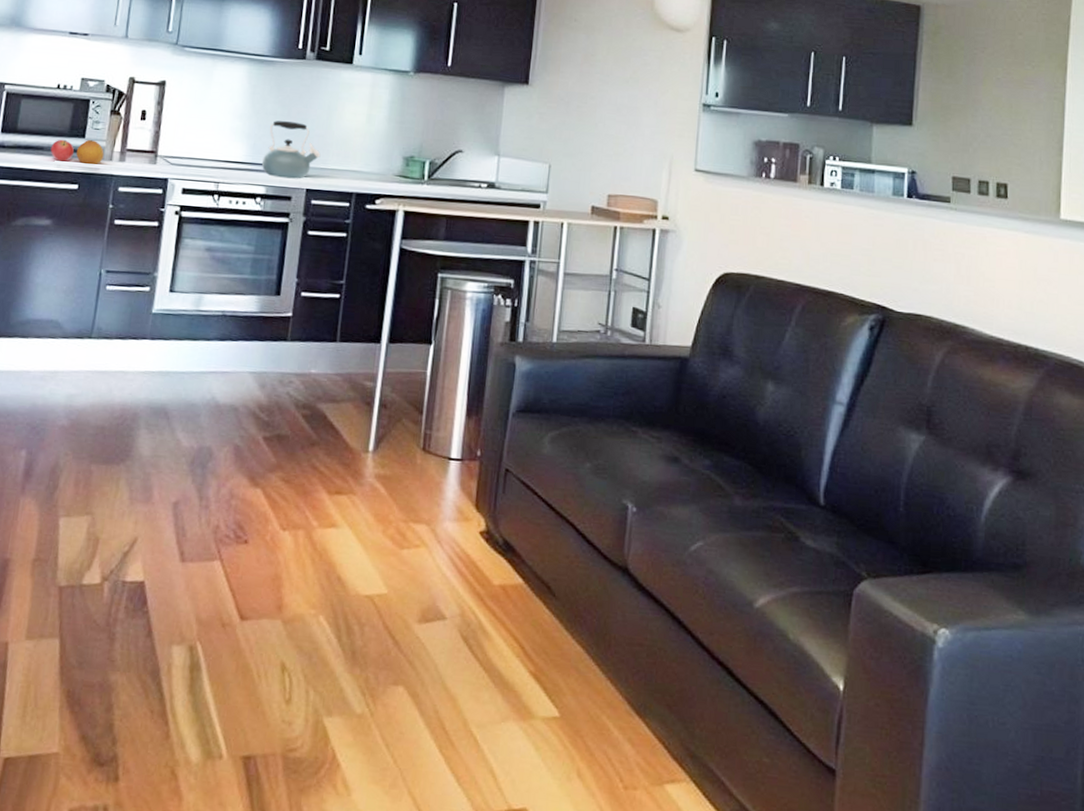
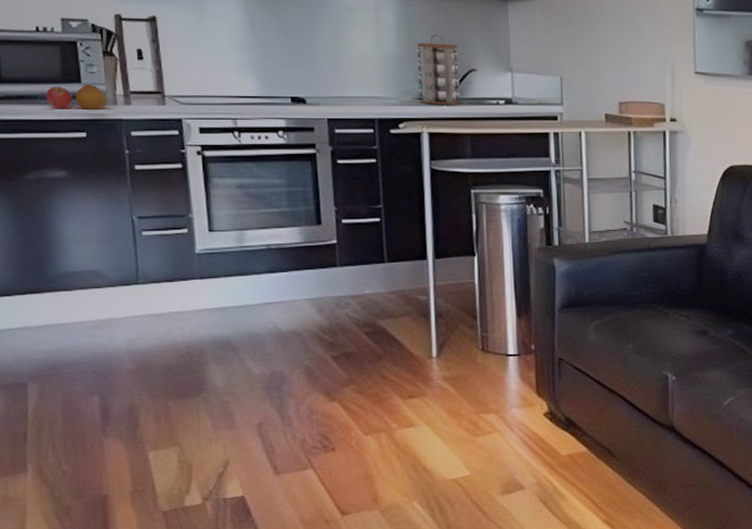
kettle: present [261,121,321,179] -> none [276,51,336,109]
spice rack: none [400,112,447,186] -> present [416,33,460,106]

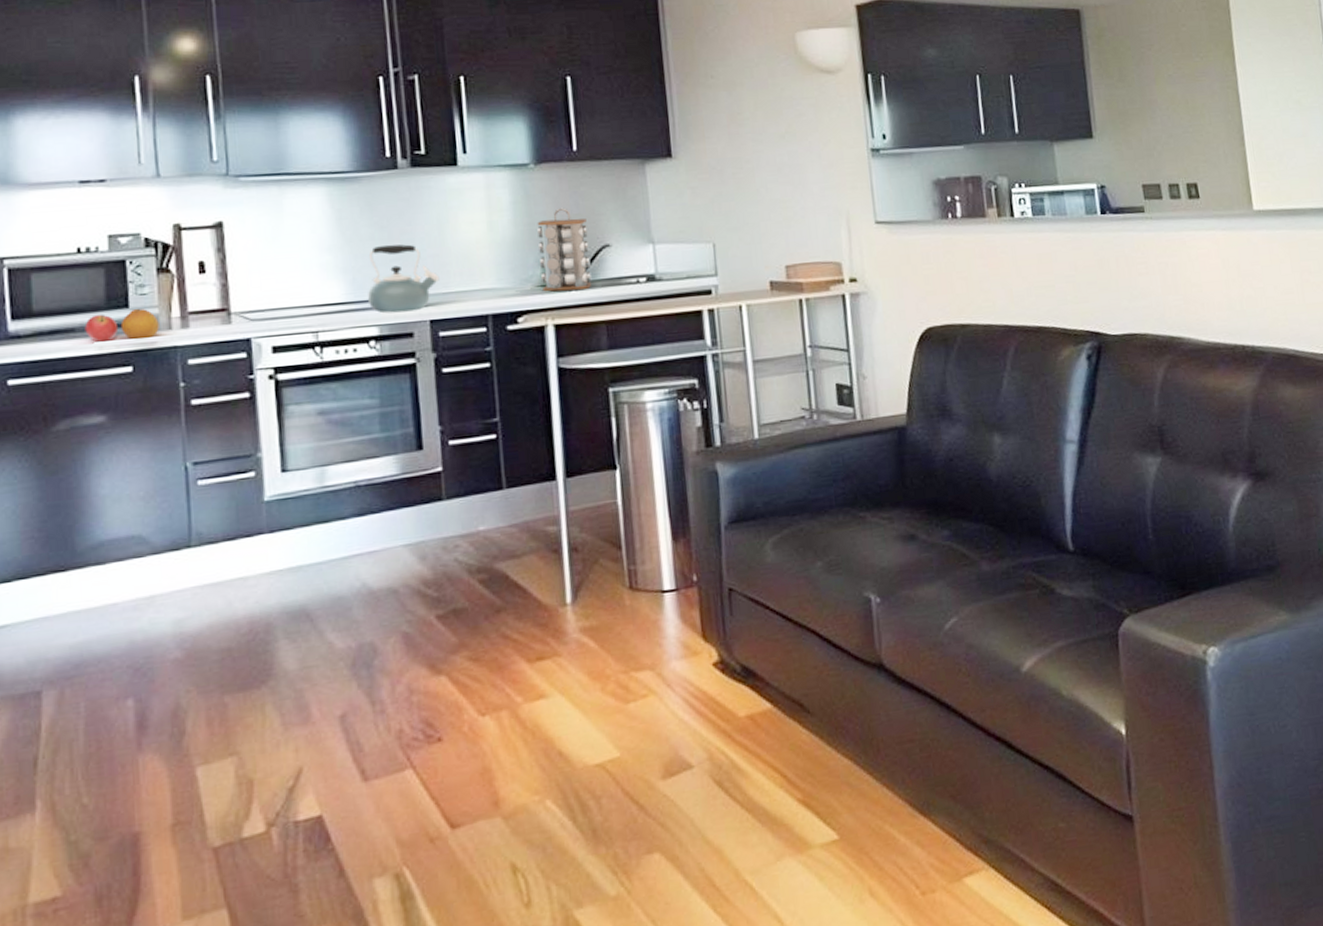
kettle: none [276,51,336,109] -> present [367,244,440,314]

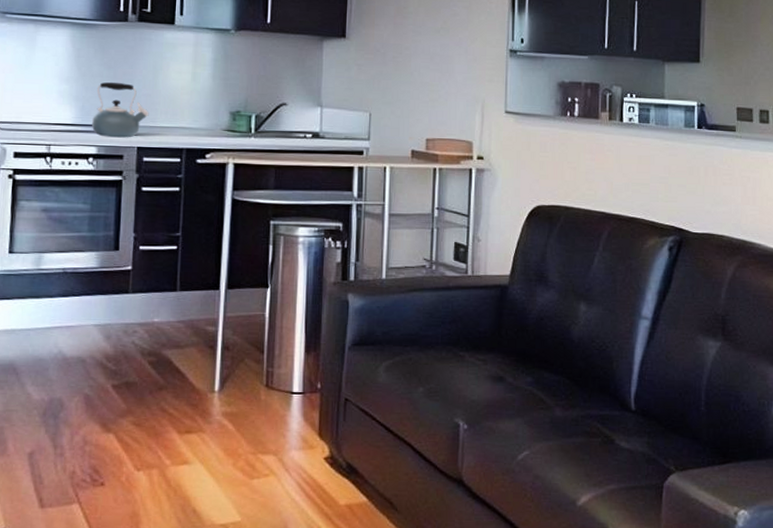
spice rack: present [537,207,592,293] -> none [228,68,270,138]

